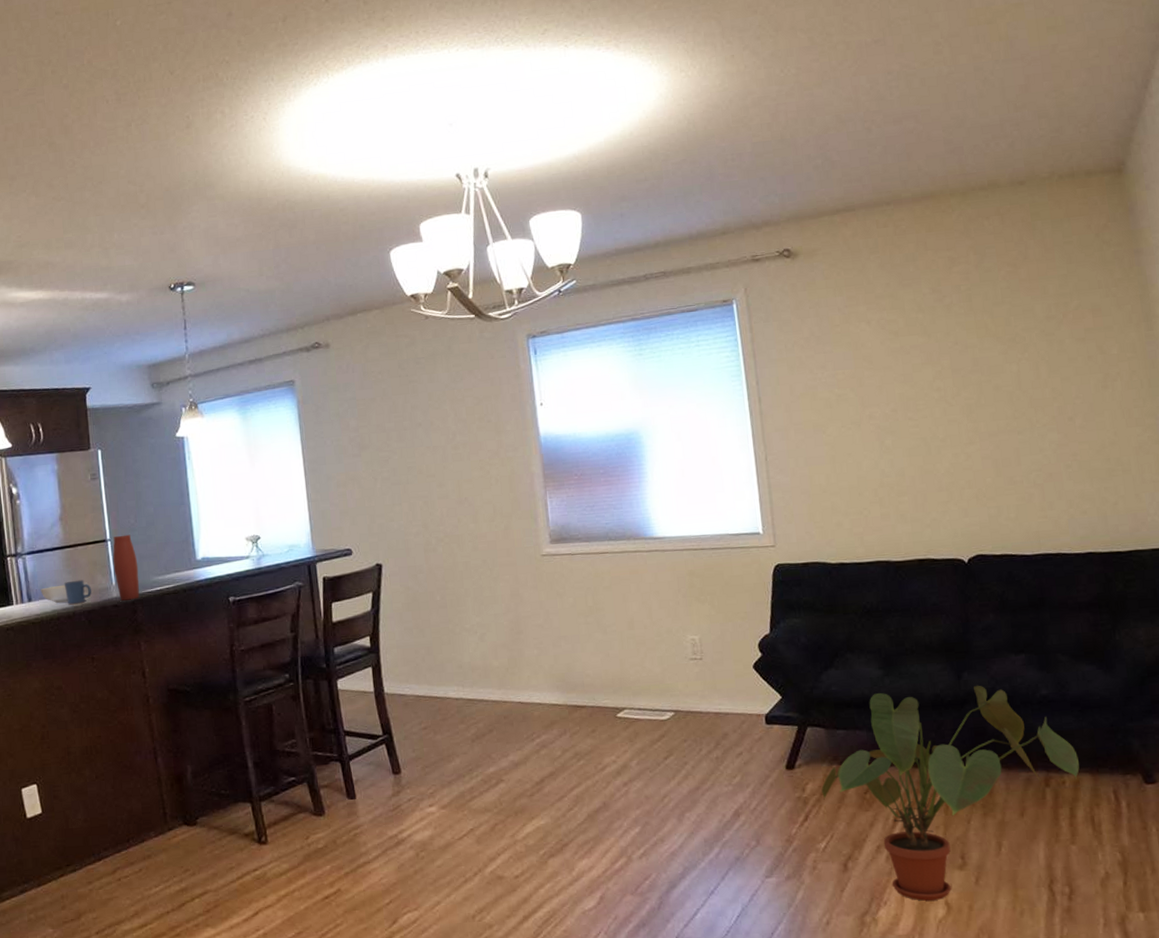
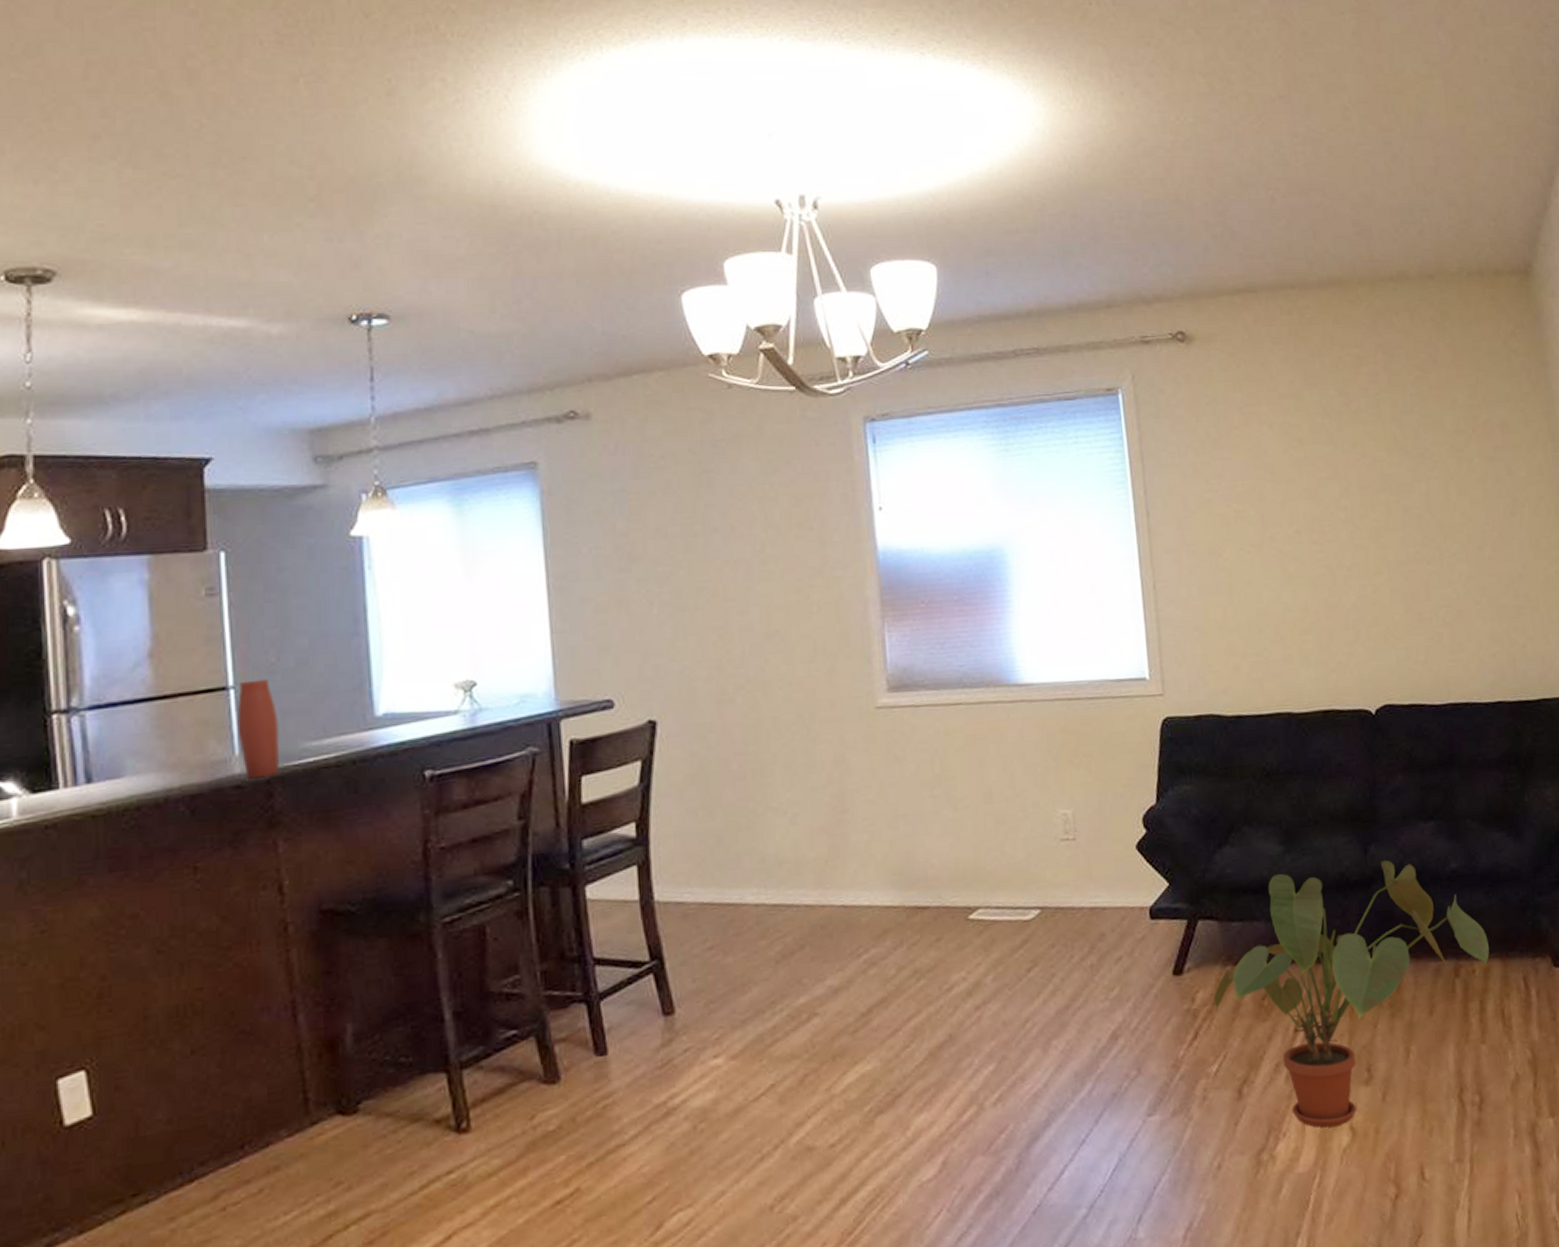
bowl: present [40,582,88,604] -> none [109,752,194,786]
mug: present [64,579,92,605] -> none [150,747,200,787]

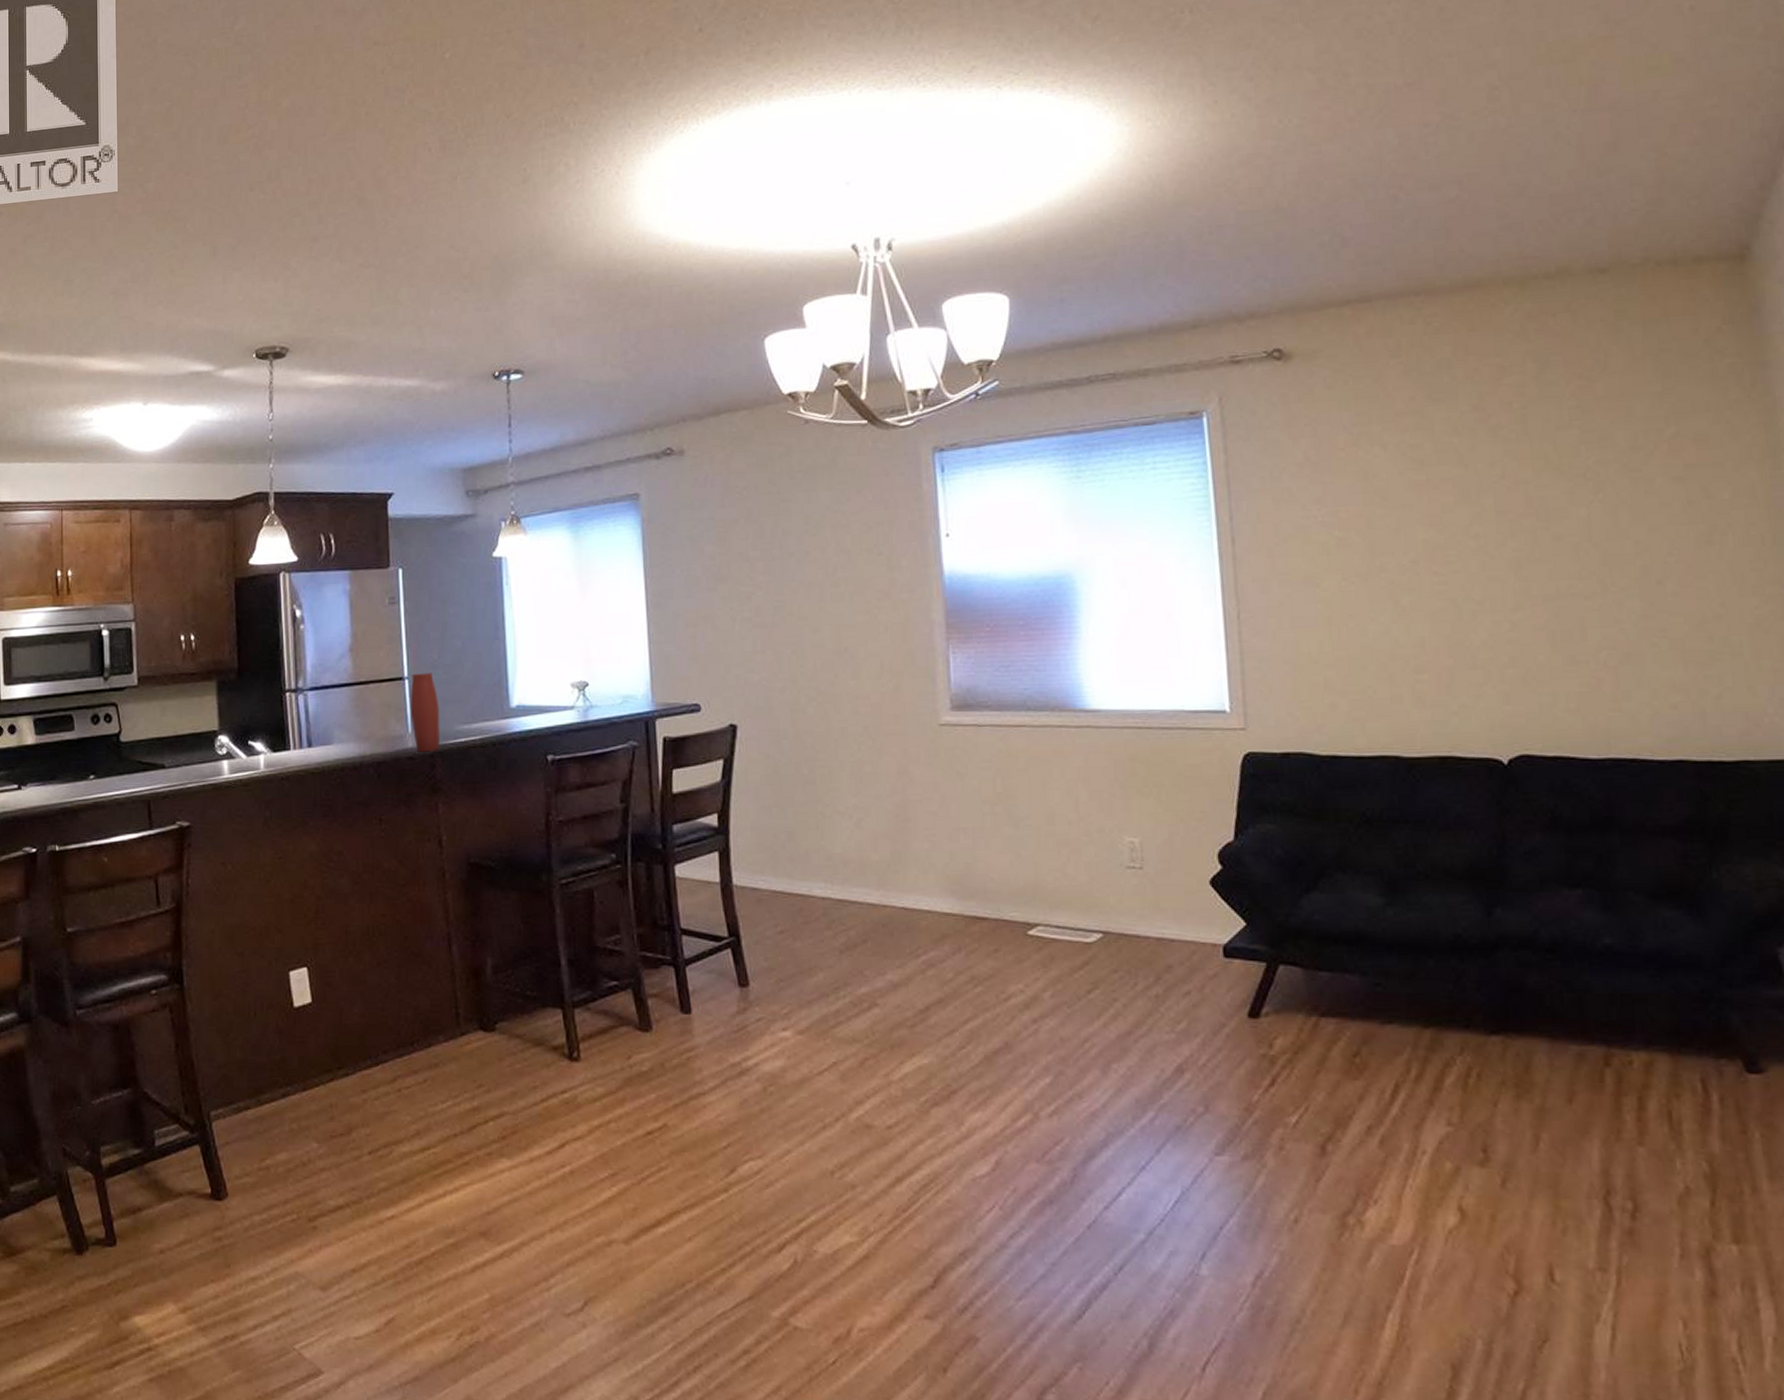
house plant: present [1213,860,1490,1128] -> none [1294,925,1654,1204]

